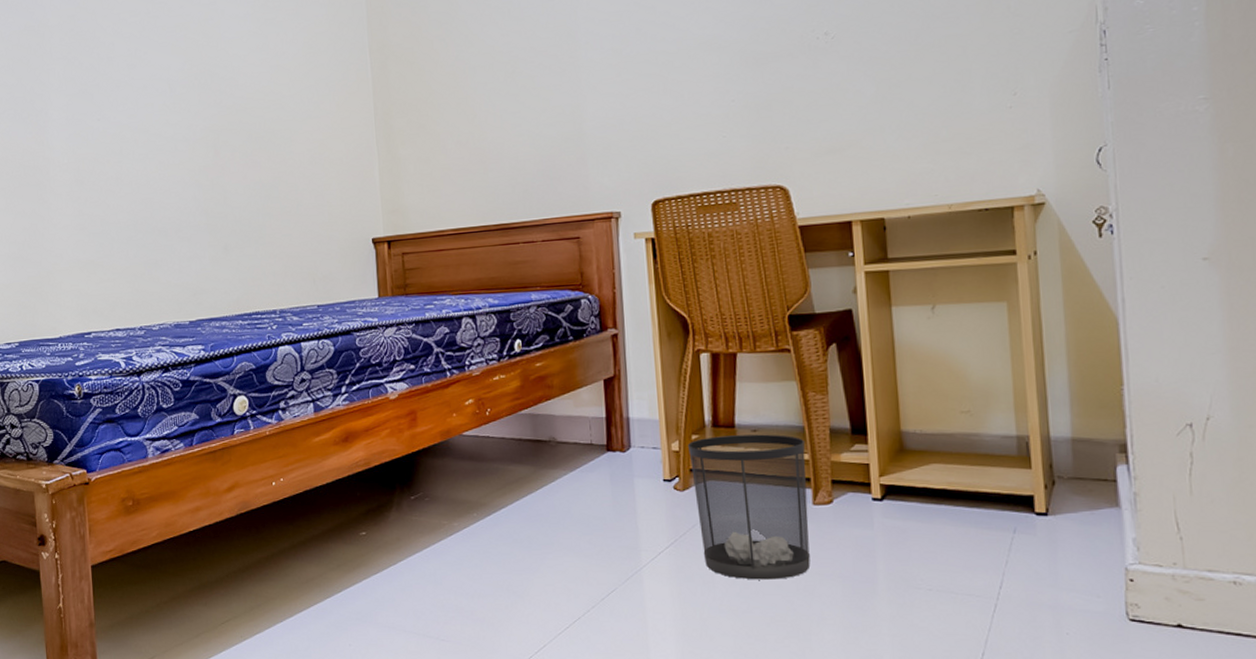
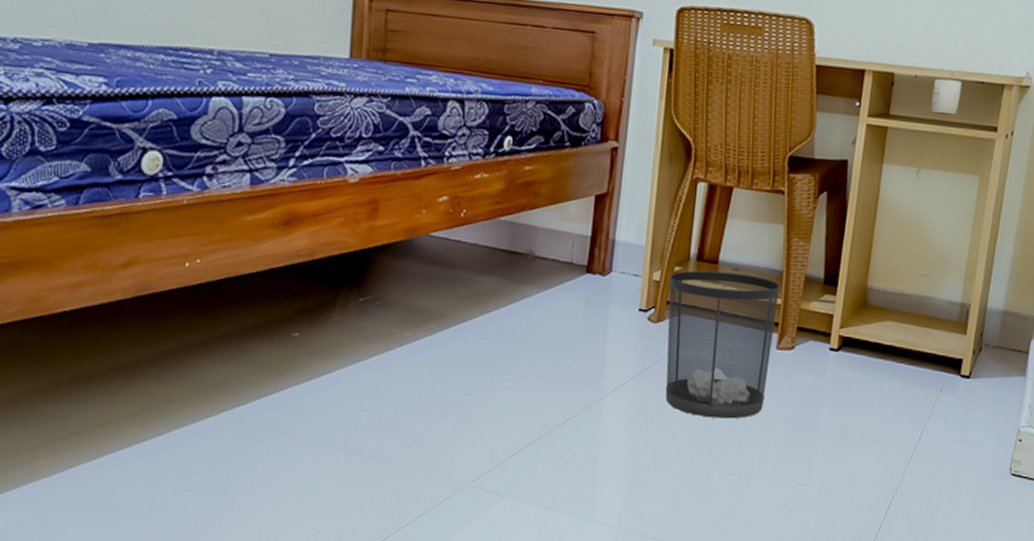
mug: none [930,212,965,249] -> present [930,78,962,115]

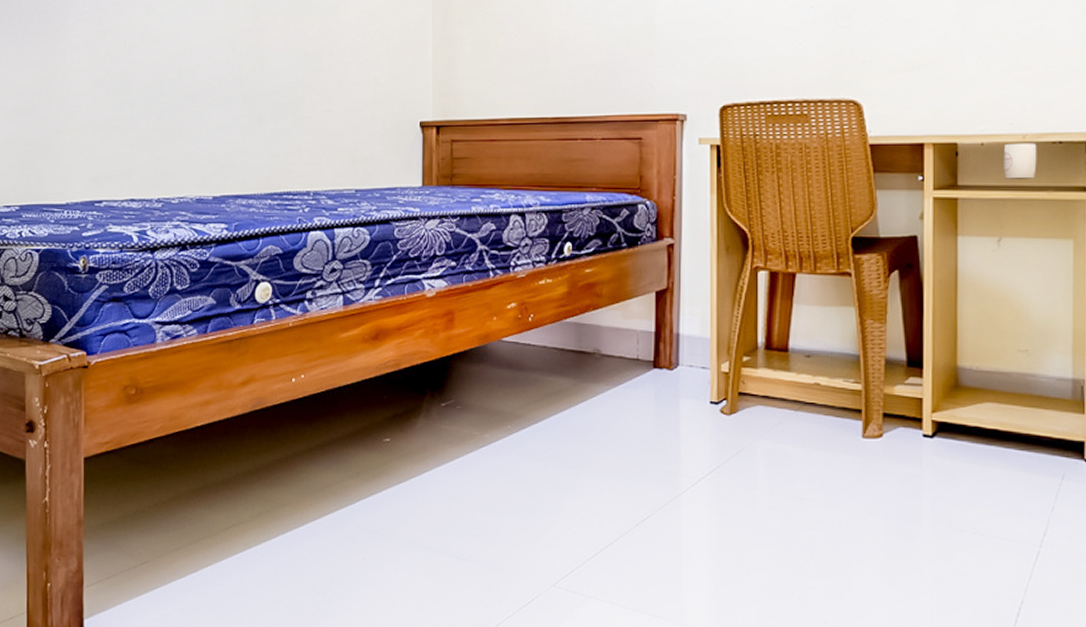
waste bin: present [665,270,781,419] -> none [737,359,860,514]

